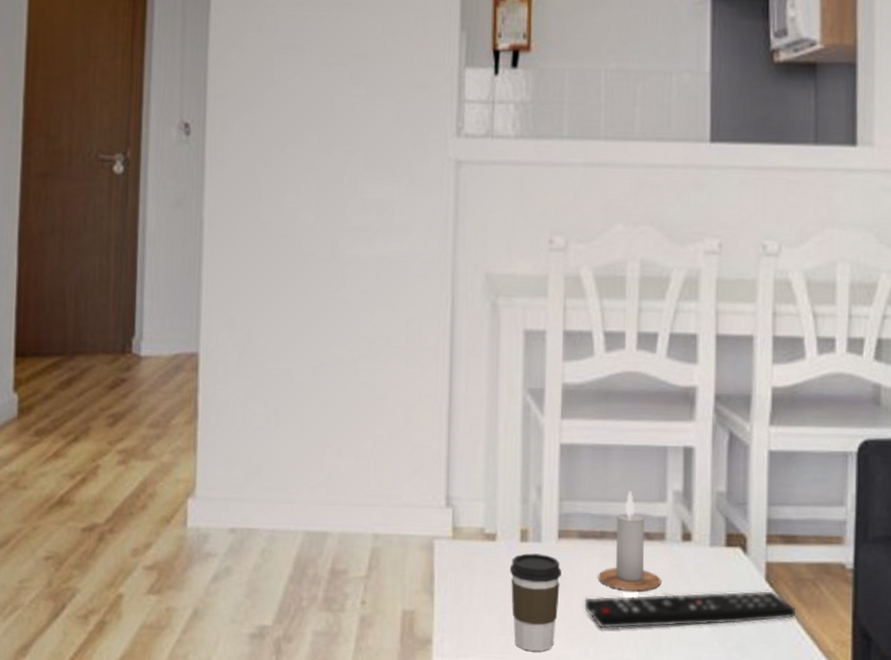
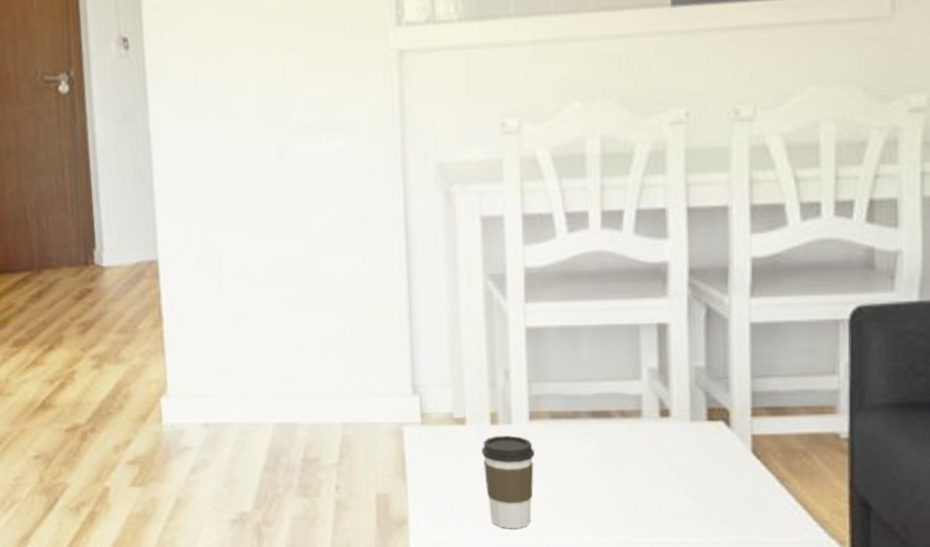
remote control: present [583,590,796,629] -> none [559,463,787,506]
candle: present [598,491,661,592] -> none [573,370,639,468]

